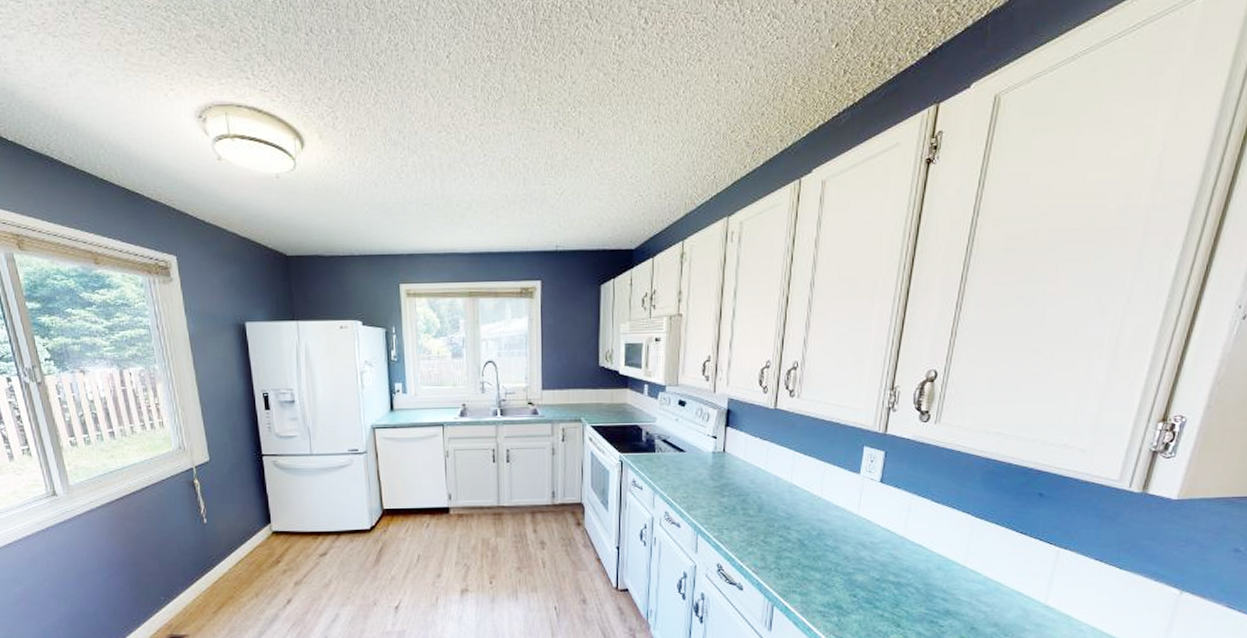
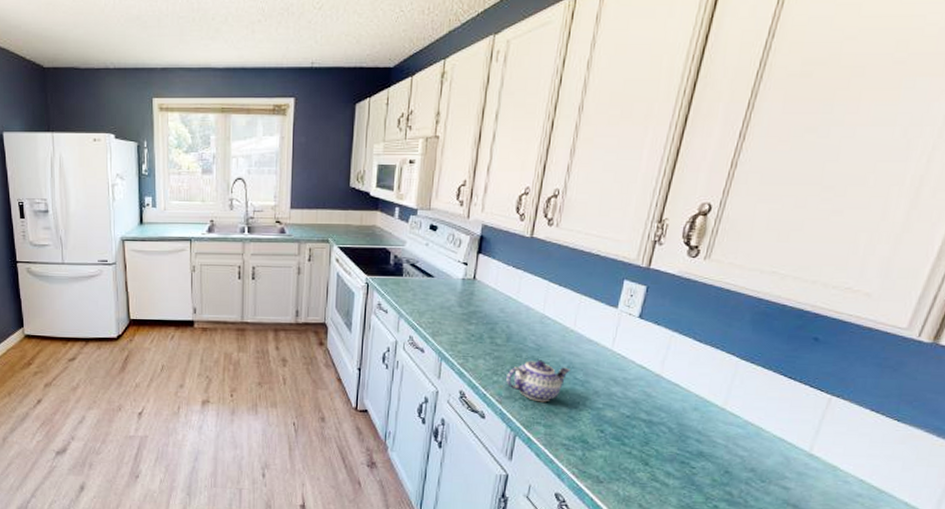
teapot: none [761,528,821,571] -> present [506,360,570,403]

